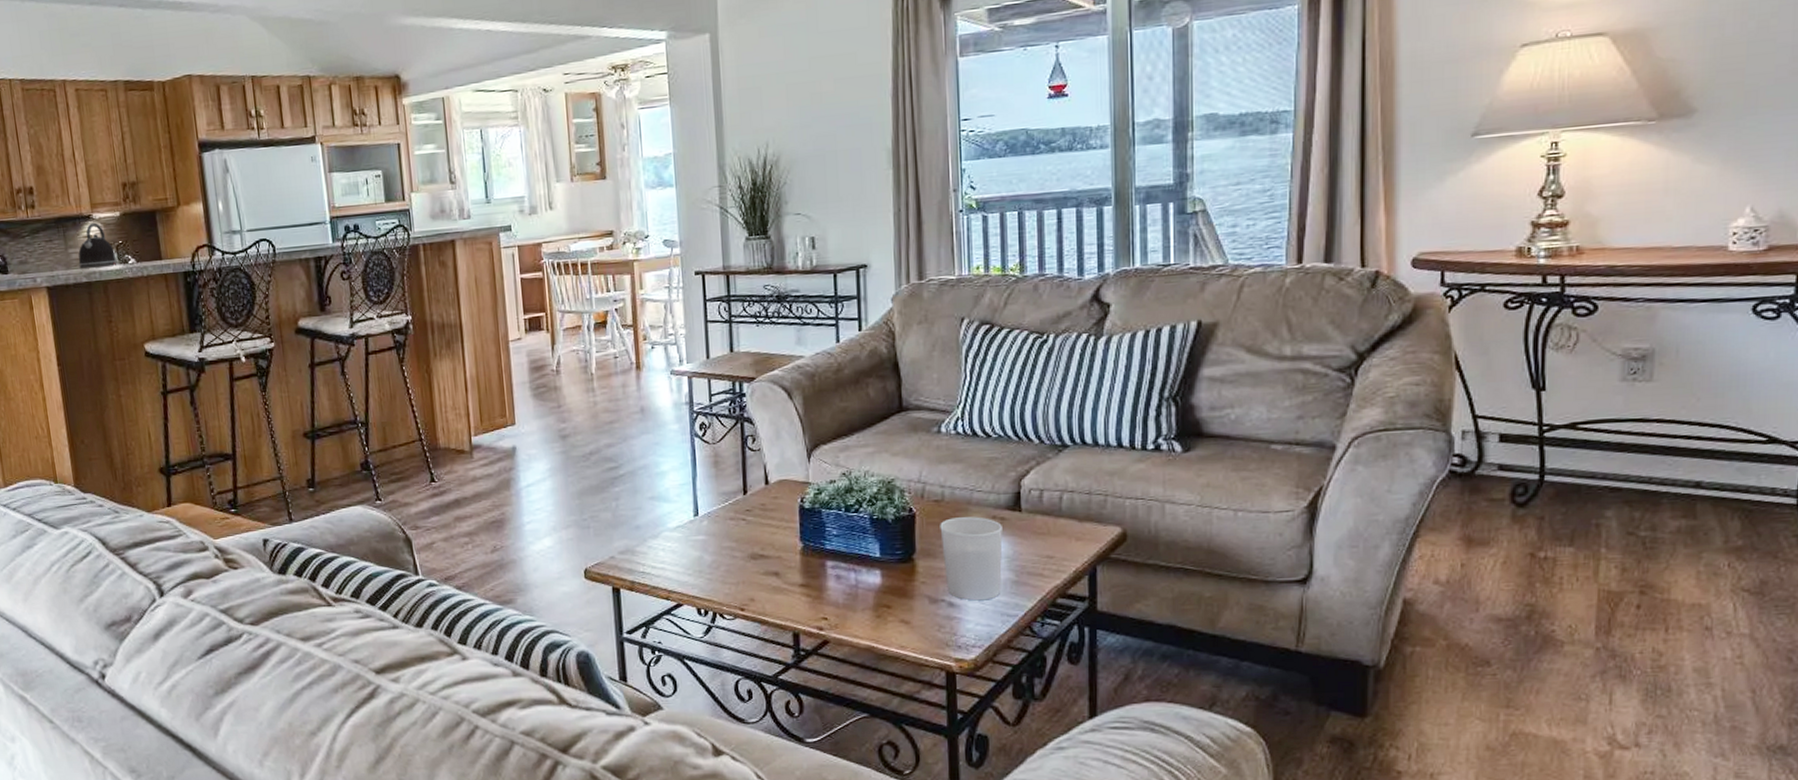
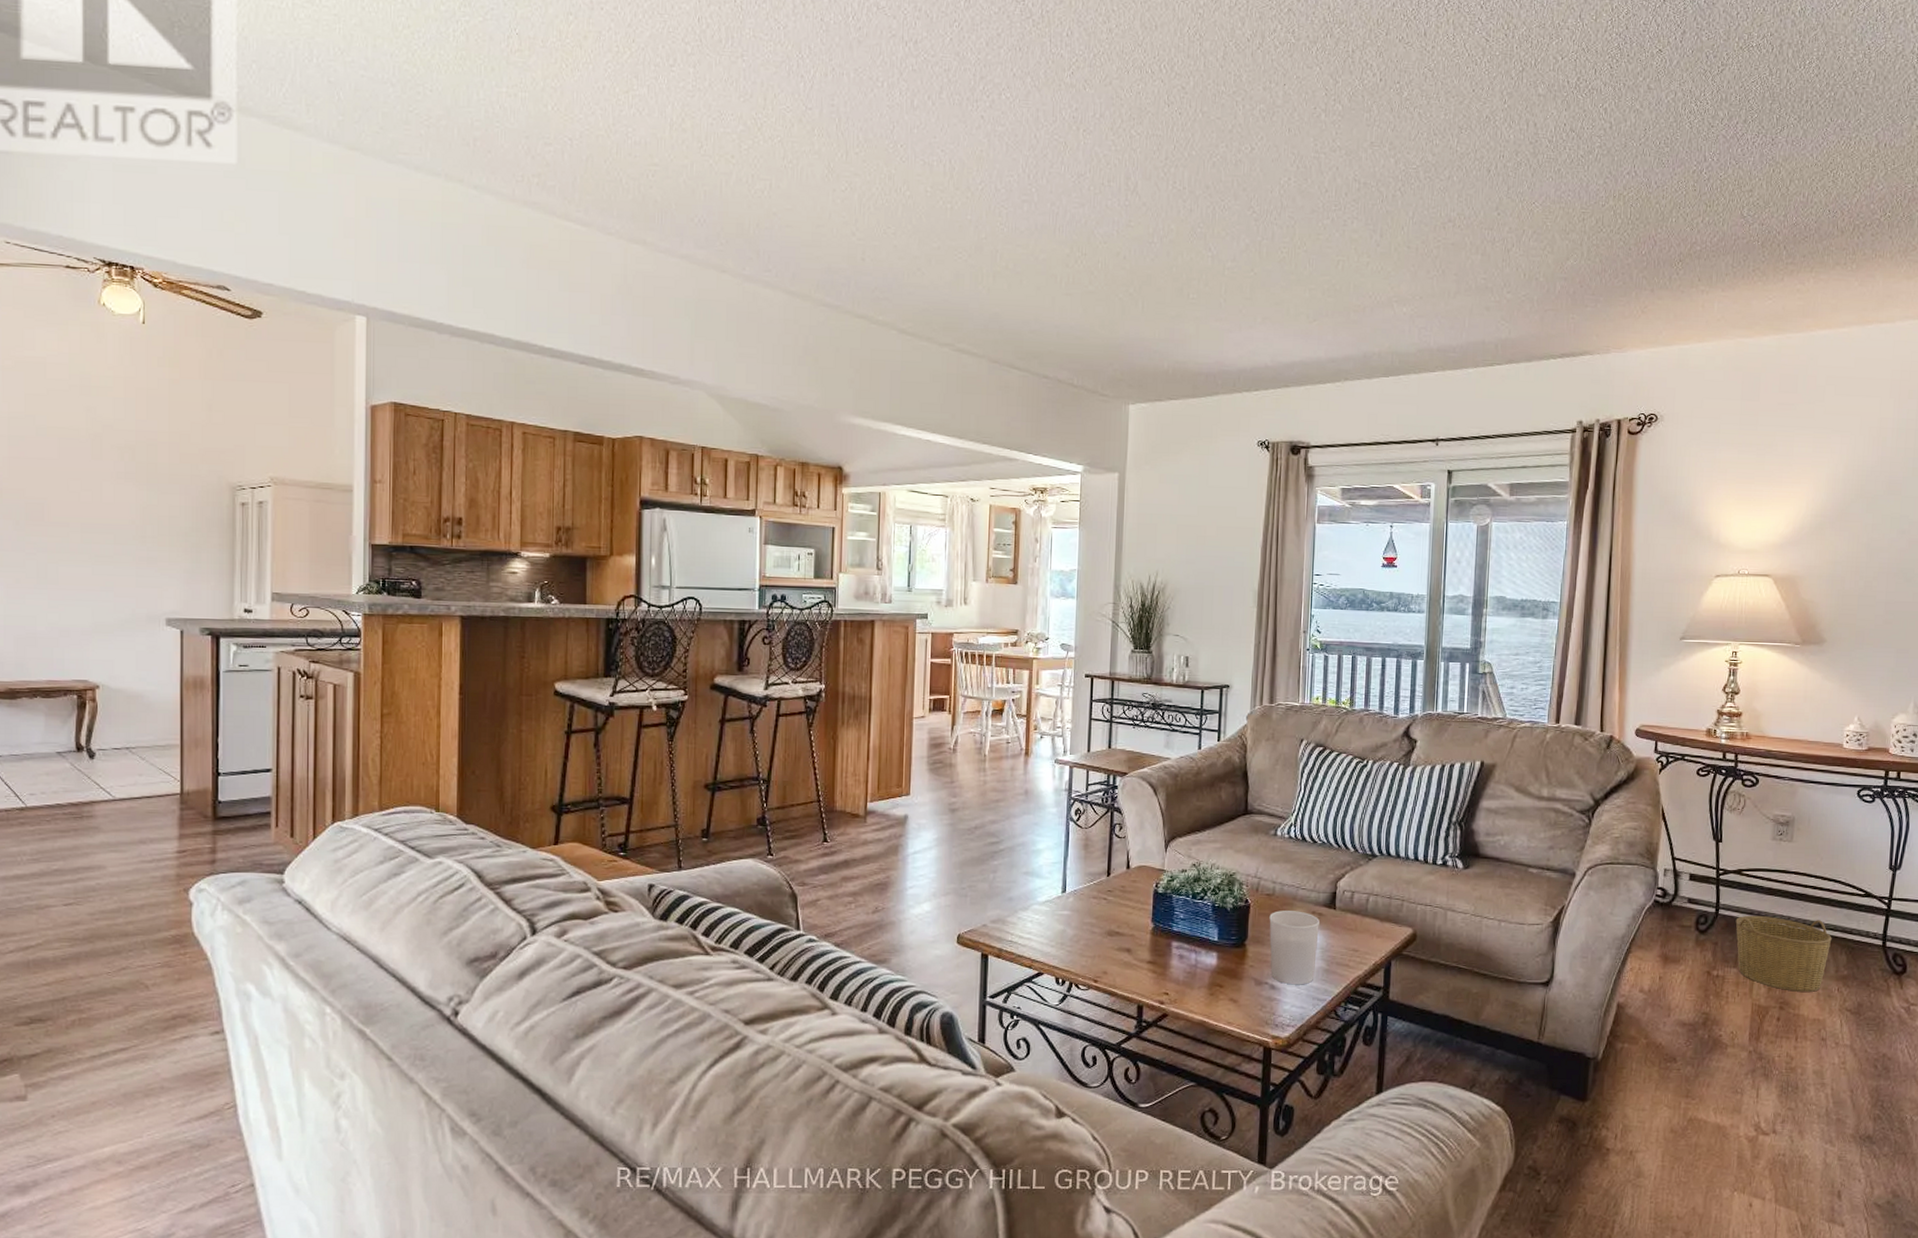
kettle: present [78,222,118,269] -> none [498,560,539,604]
basket: none [1569,478,1718,571] -> present [1735,915,1832,992]

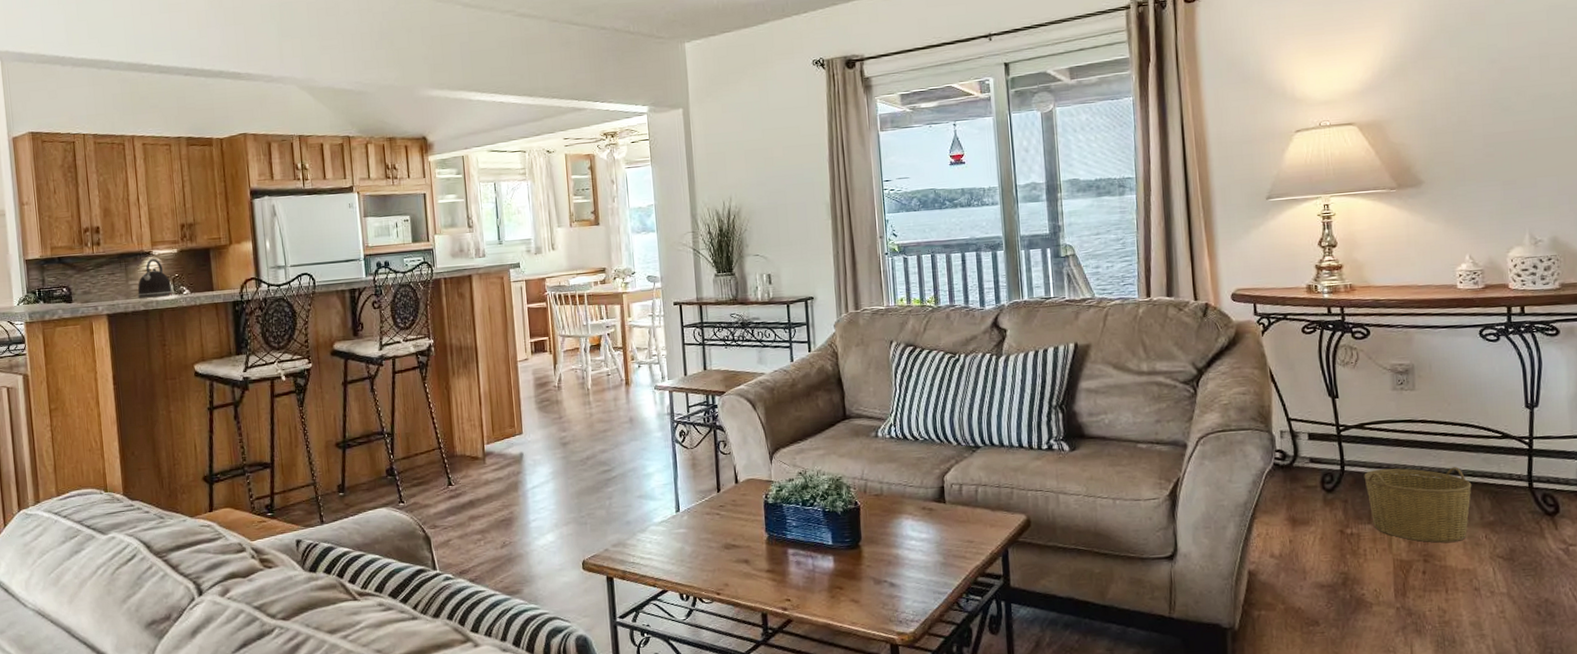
kettle: none [498,560,539,604] -> present [137,258,173,299]
candle holder: present [1269,911,1319,985] -> none [880,508,933,581]

